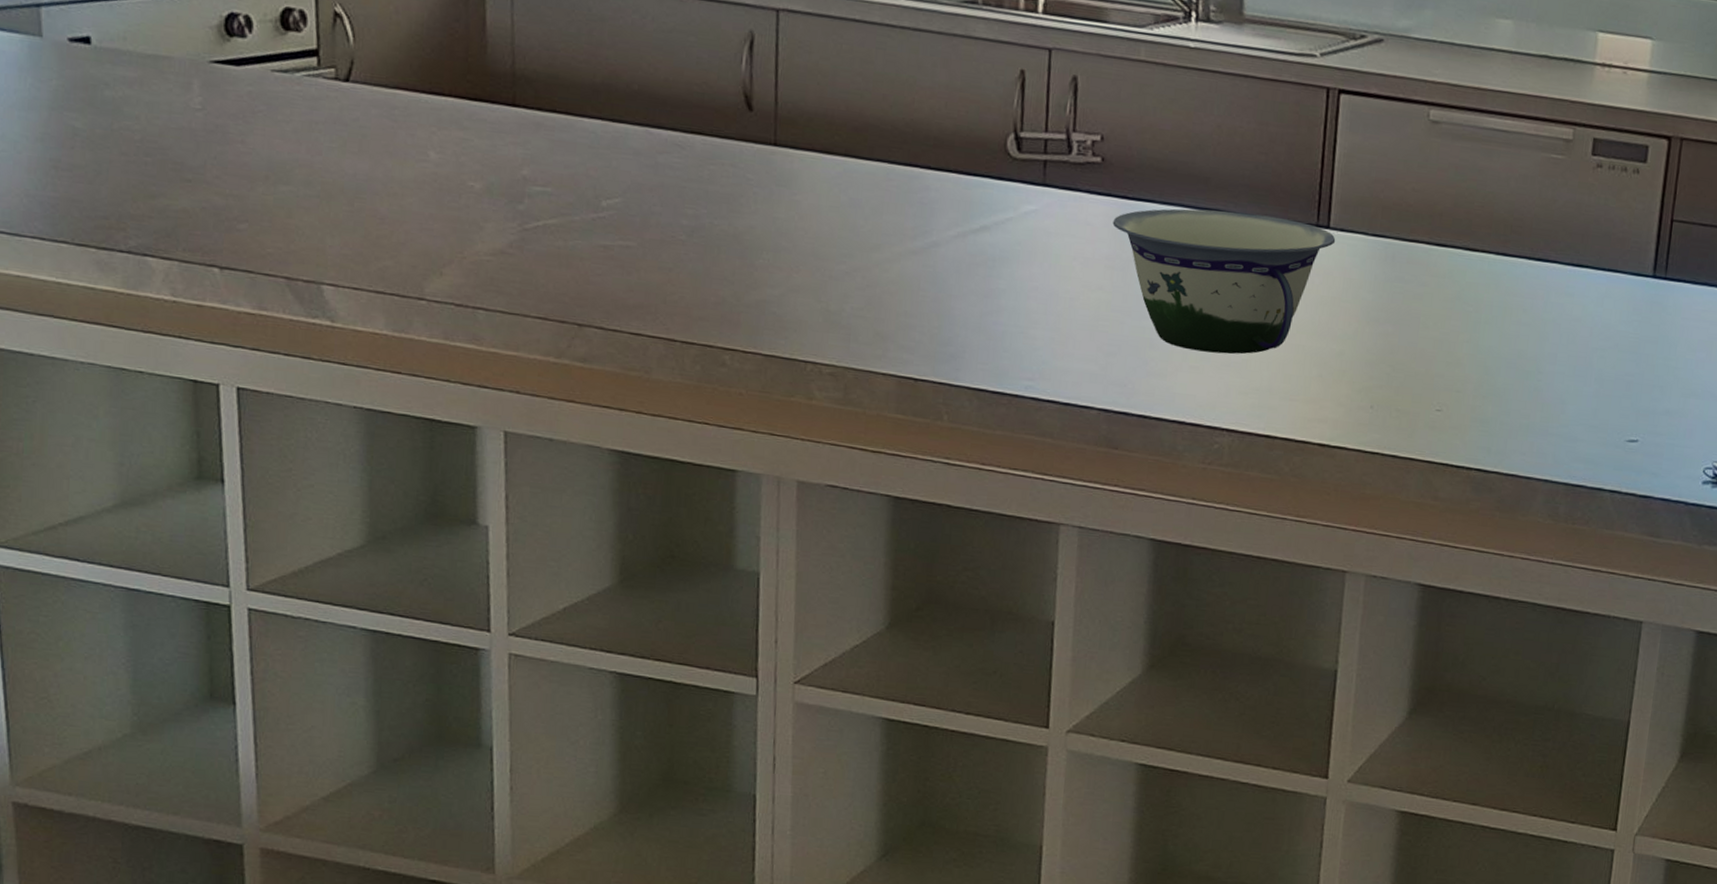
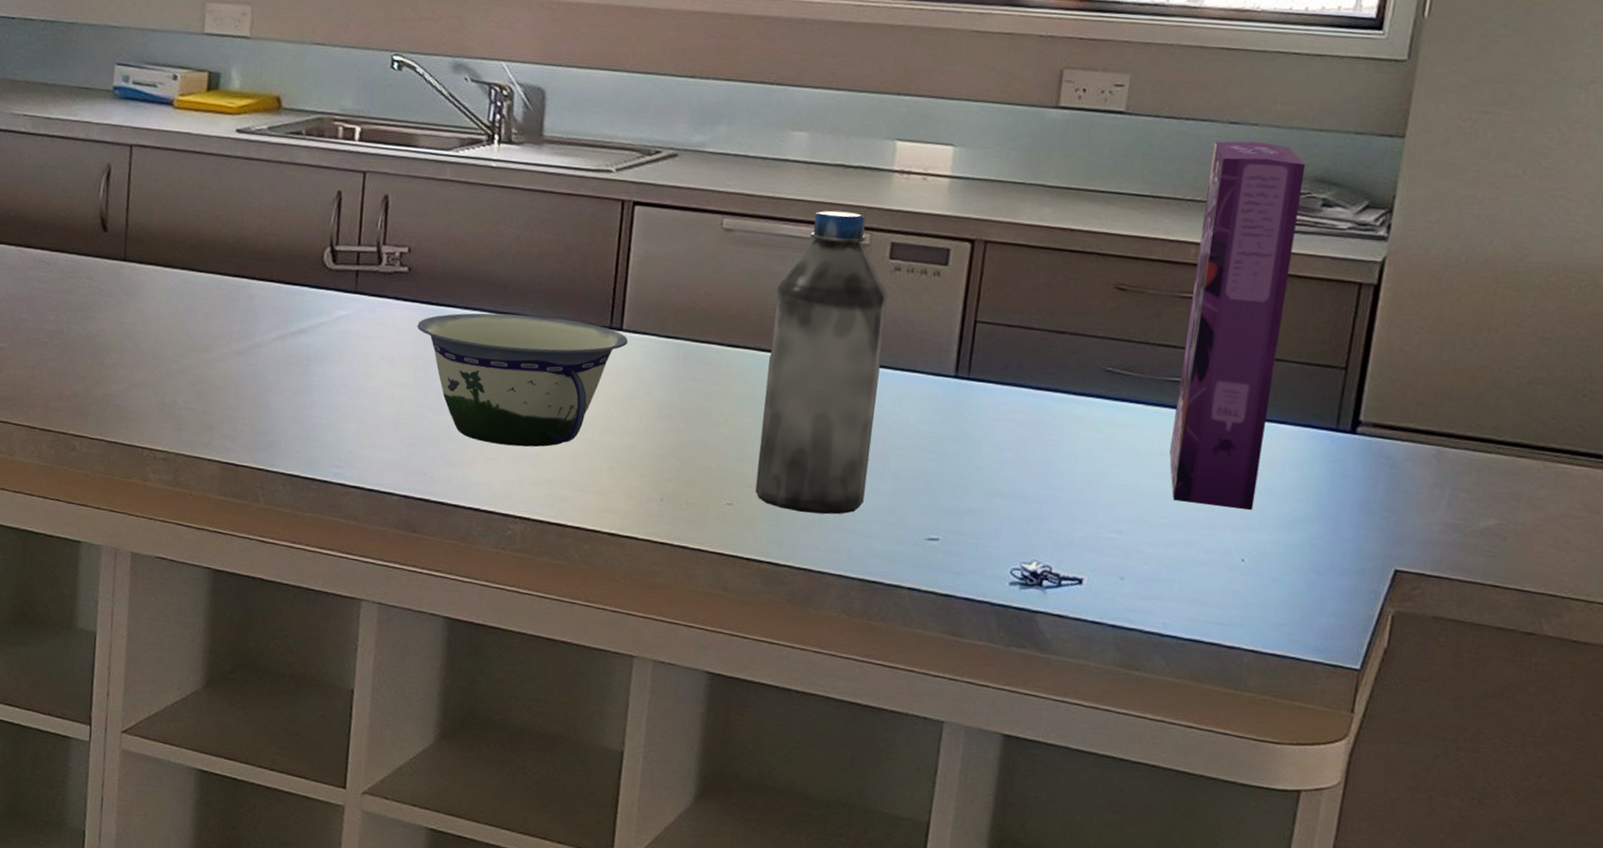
water bottle: none [1464,104,1591,419] -> present [755,210,888,515]

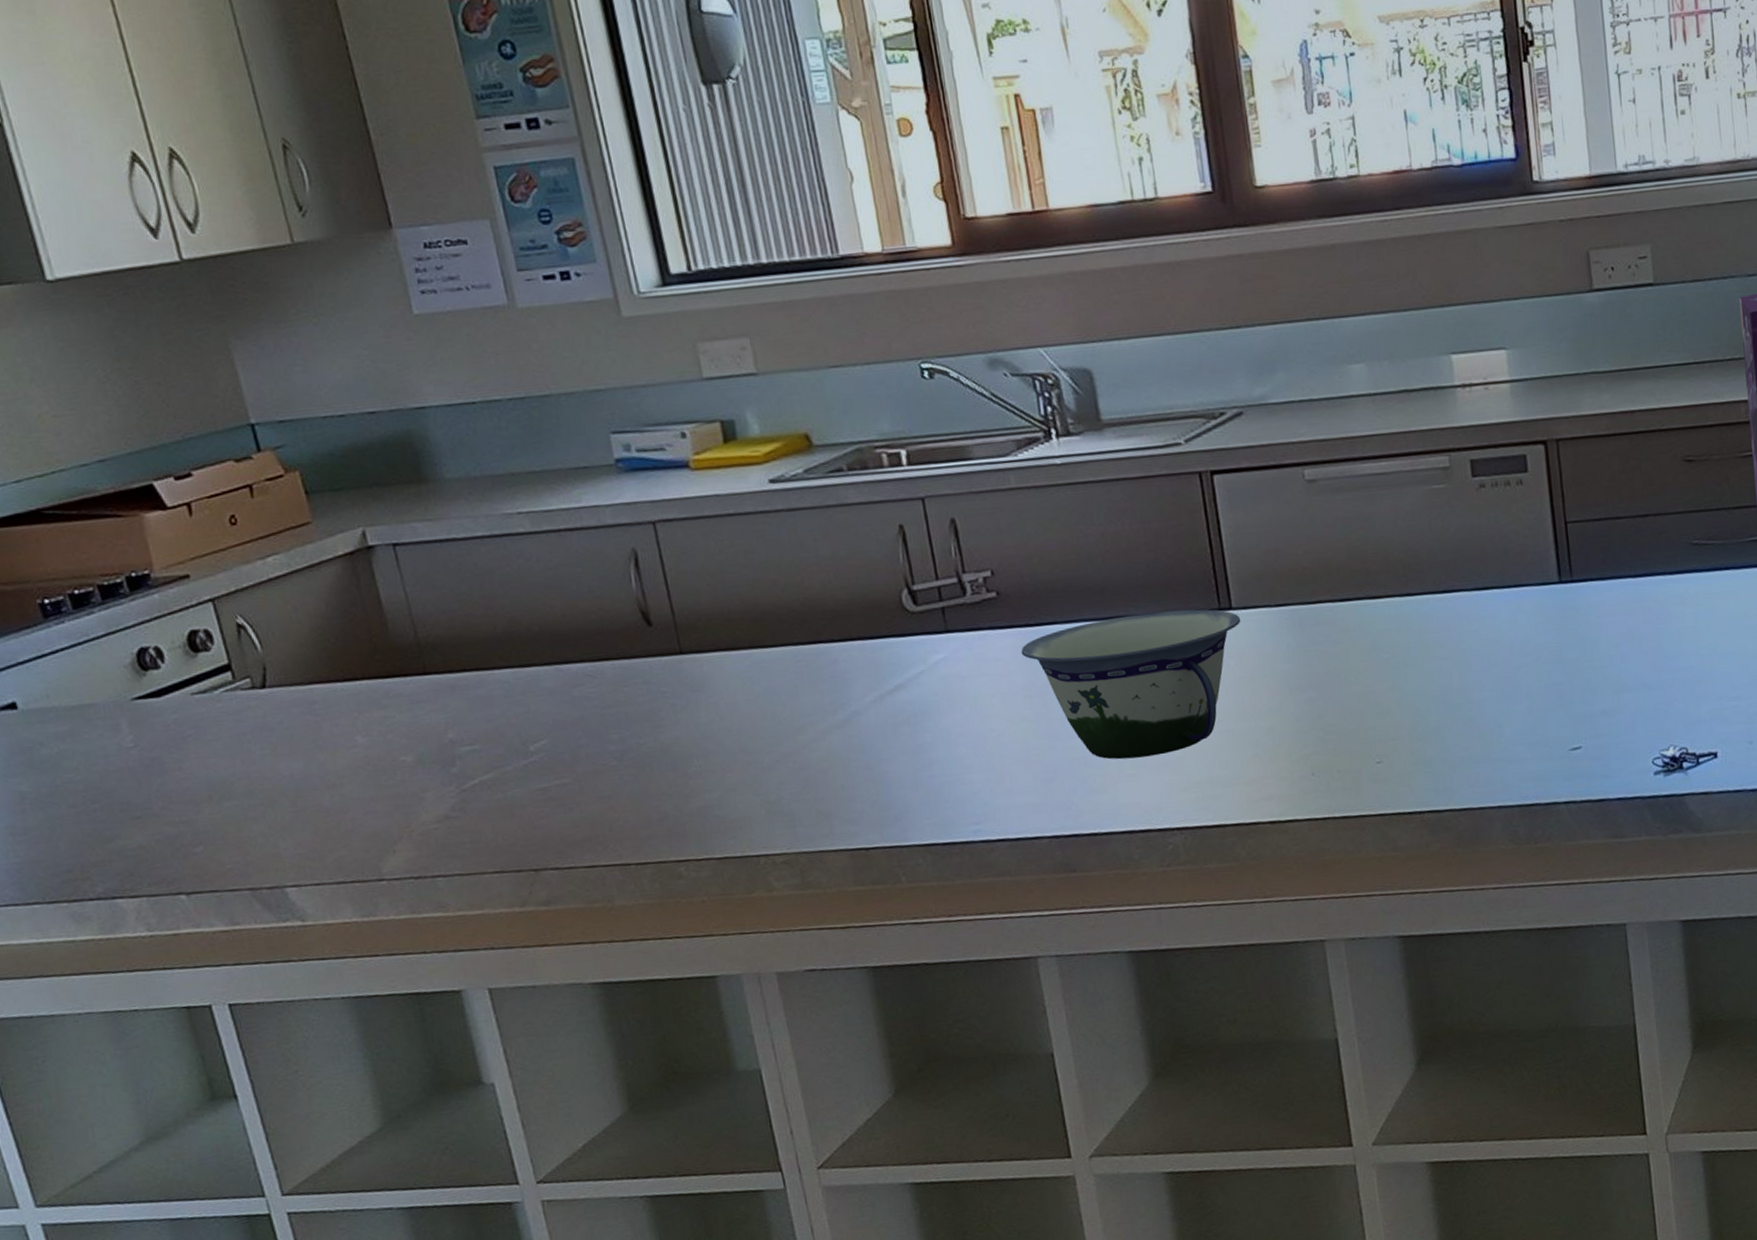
water bottle: present [755,210,888,515] -> none [1373,437,1504,754]

